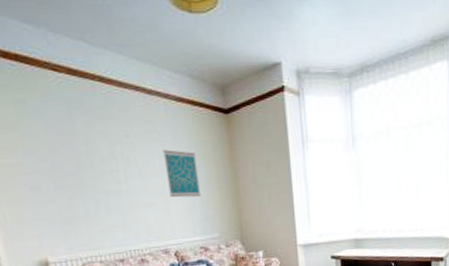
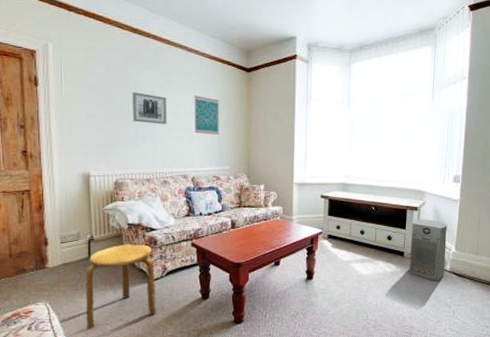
wall art: none [83,152,135,192] -> present [132,92,167,125]

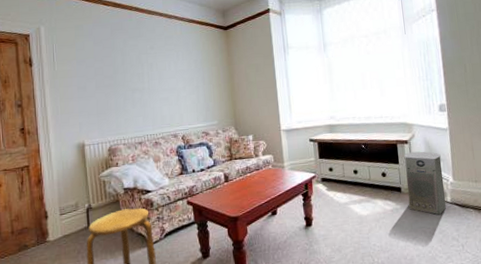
wall art: present [132,92,167,125] -> none [119,61,154,89]
wall art: present [194,95,220,135] -> none [177,57,205,93]

